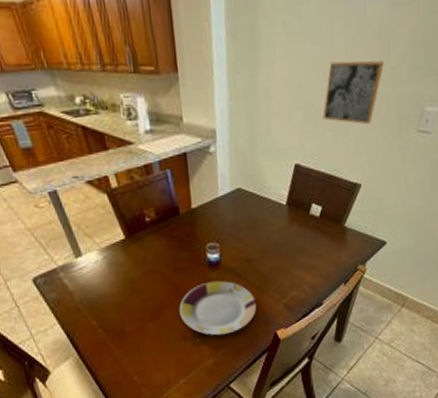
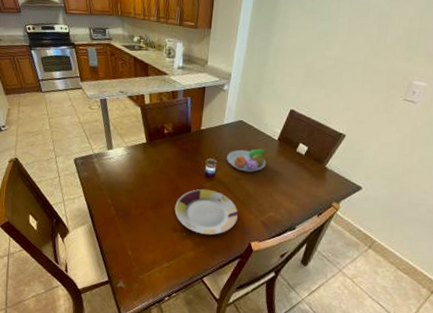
fruit bowl: none [230,218,278,251] -> present [227,148,268,173]
wall art: present [323,61,384,125] -> none [320,35,380,88]

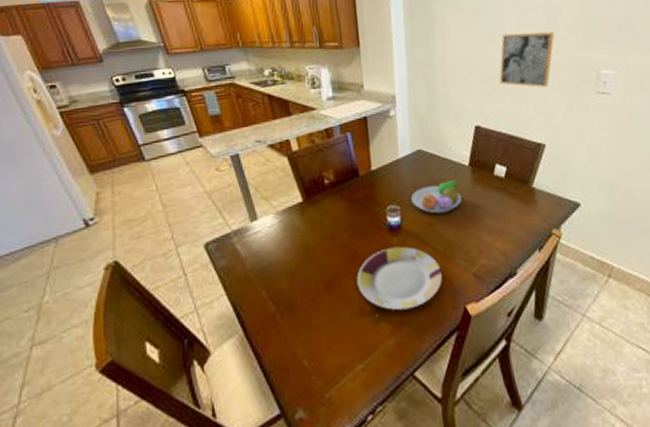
wall art: none [320,35,380,88] -> present [499,32,555,88]

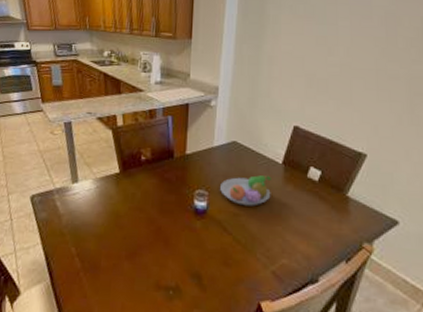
plate: present [356,246,442,311] -> none [157,229,240,293]
wall art: present [499,32,555,88] -> none [325,40,391,98]

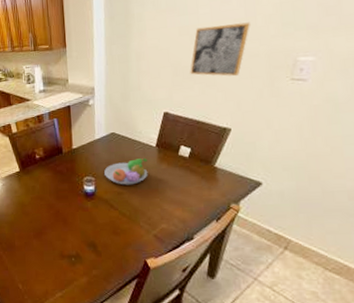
wall art: none [325,40,391,98] -> present [190,22,250,77]

